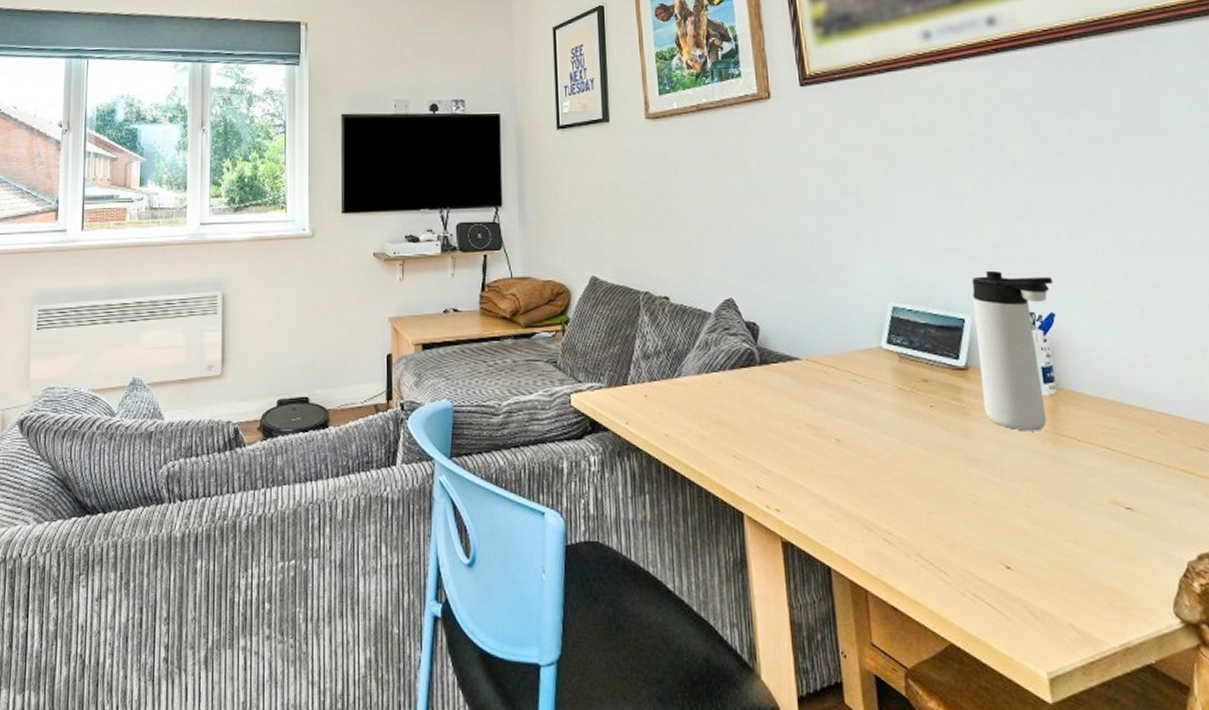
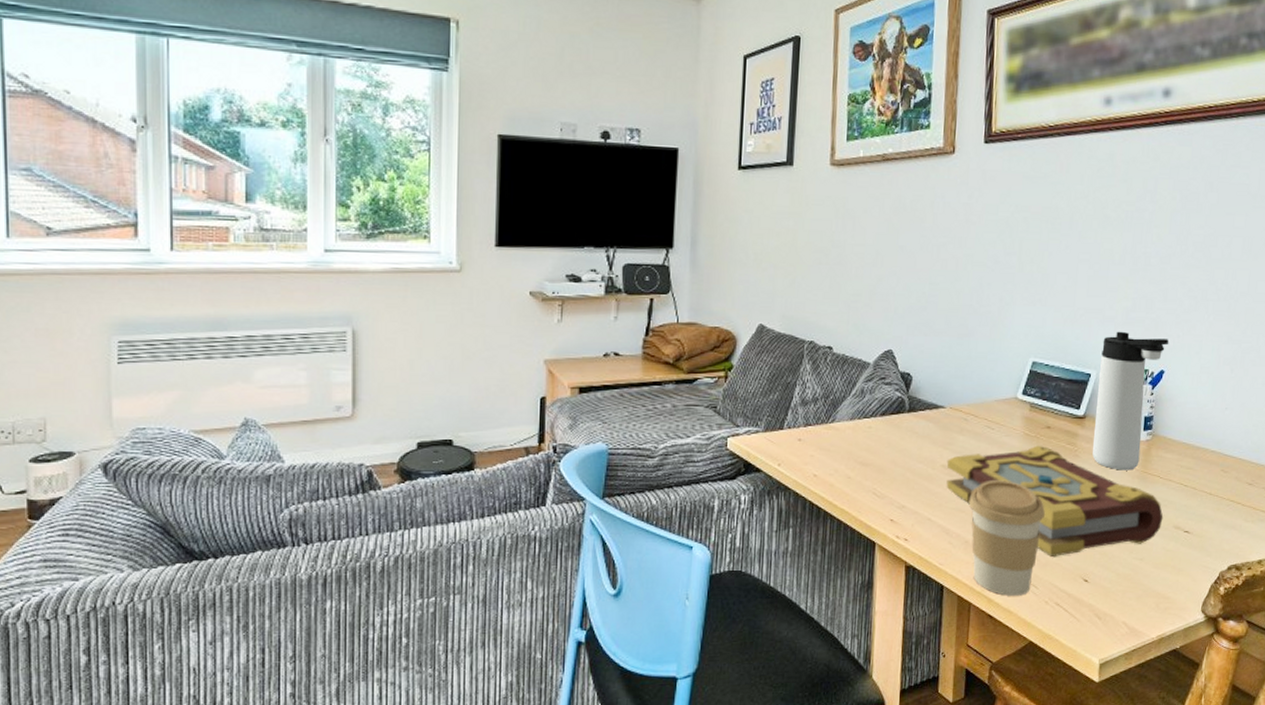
book: none [811,401,1094,536] -> present [946,445,1164,557]
coffee cup: none [844,442,940,584] -> present [968,481,1045,596]

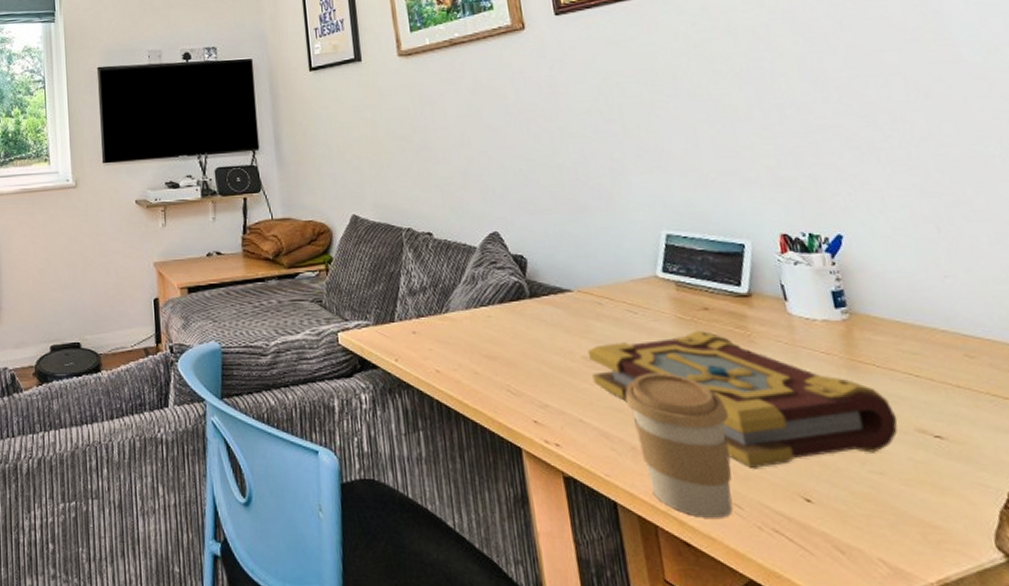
thermos bottle: present [1092,331,1169,471] -> none [749,193,841,358]

